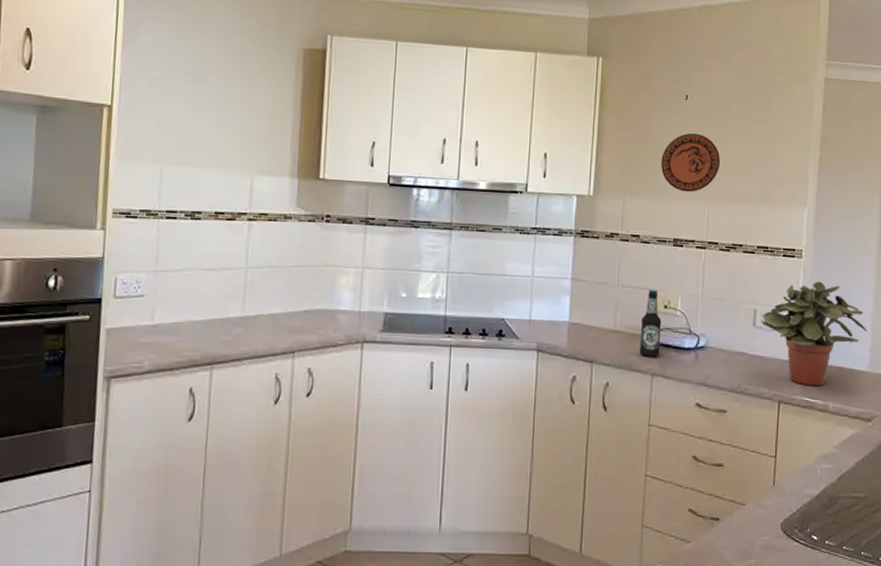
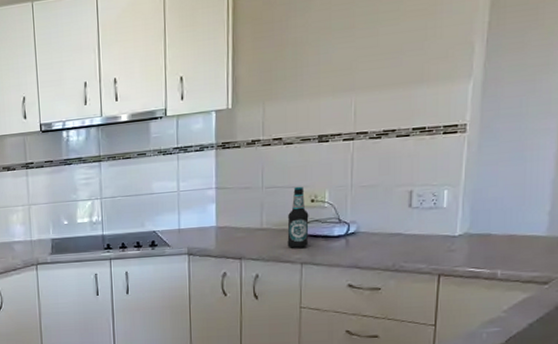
decorative plate: present [661,133,721,192] -> none [302,25,368,88]
potted plant: present [761,281,867,387] -> none [418,153,546,257]

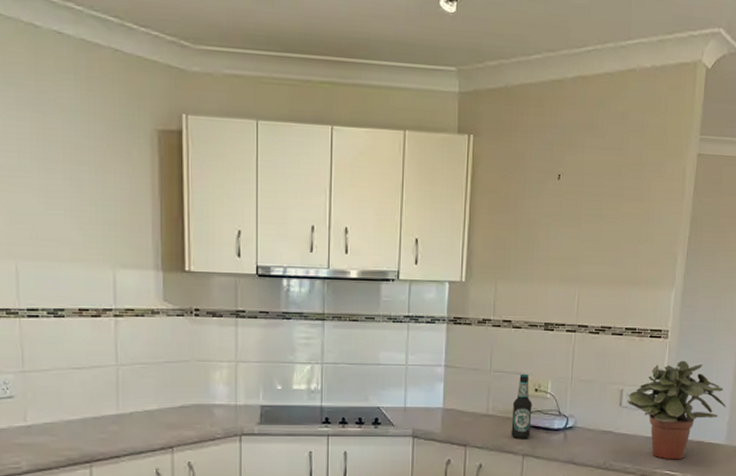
potted plant: none [418,153,546,257] -> present [627,360,726,460]

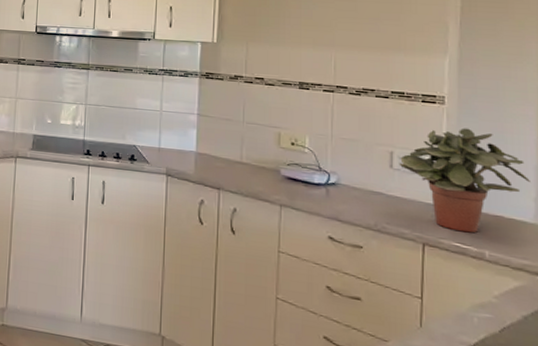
bottle: present [511,373,532,438] -> none [267,127,289,189]

